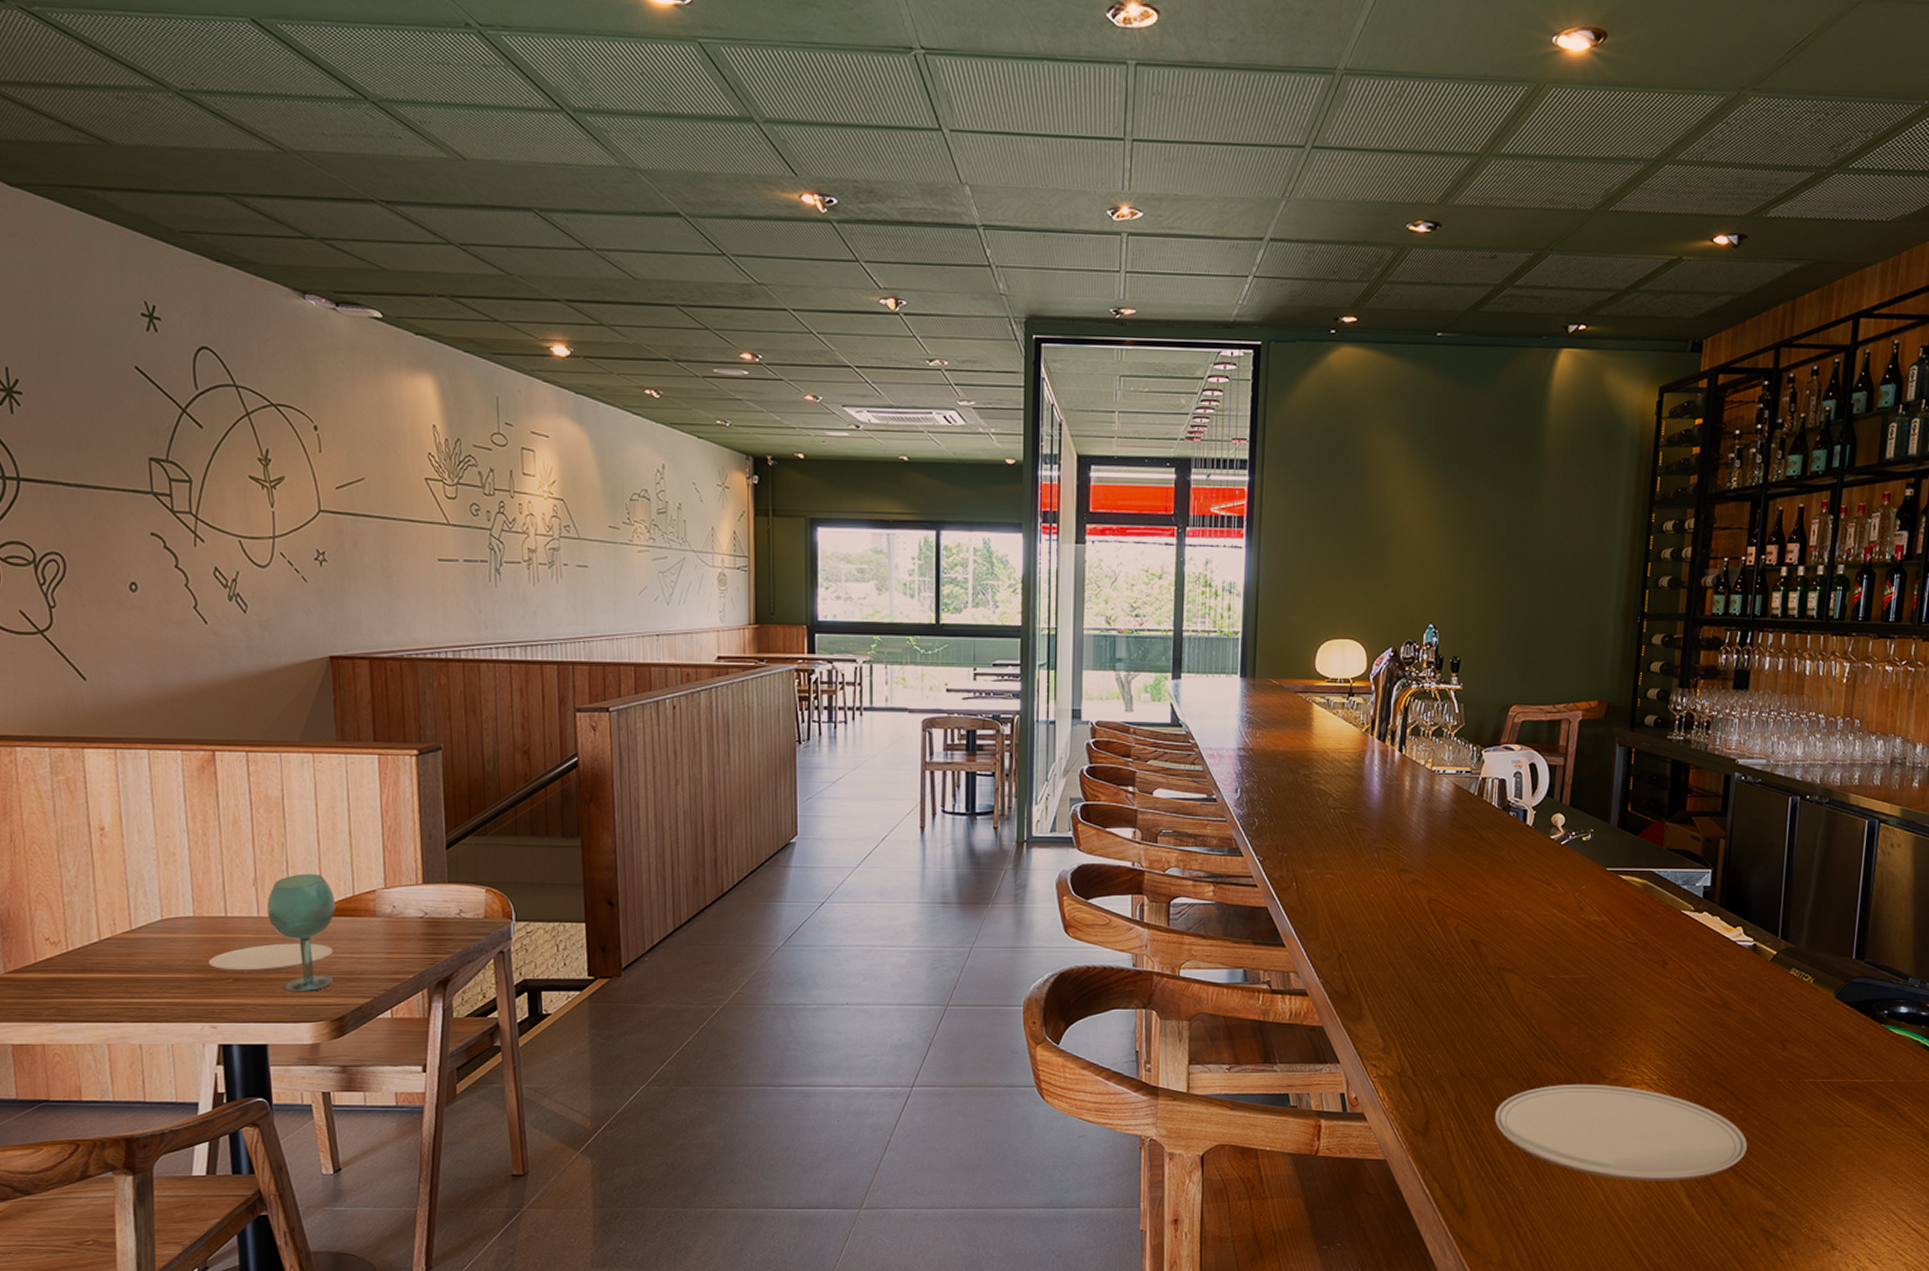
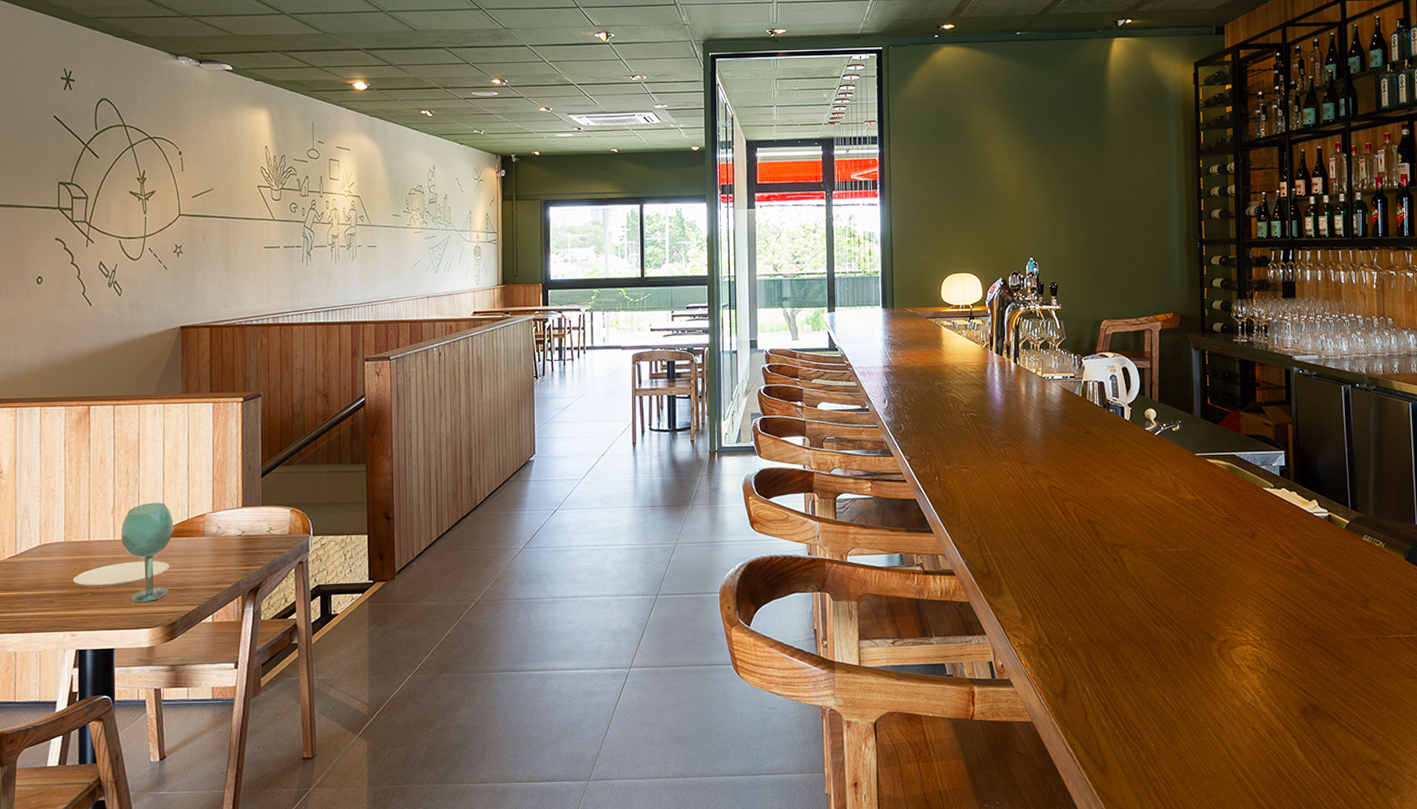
plate: present [1495,1084,1747,1181] -> none [1123,646,1347,735]

